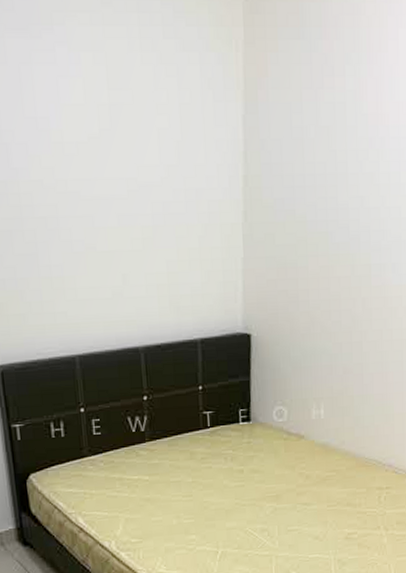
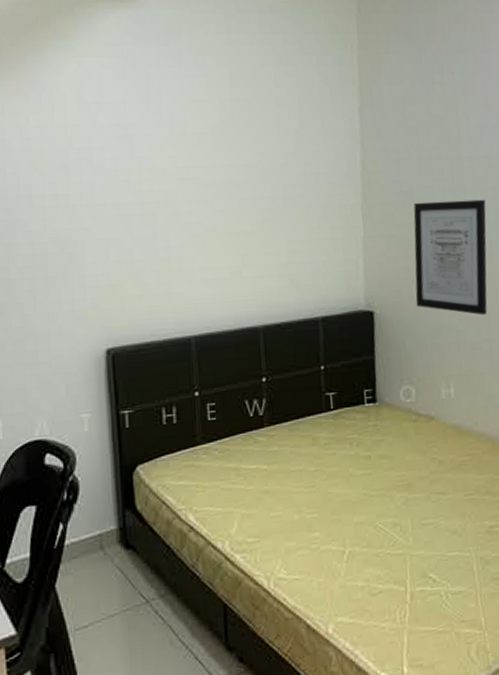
wall art: none [292,220,368,340] -> present [413,199,488,315]

